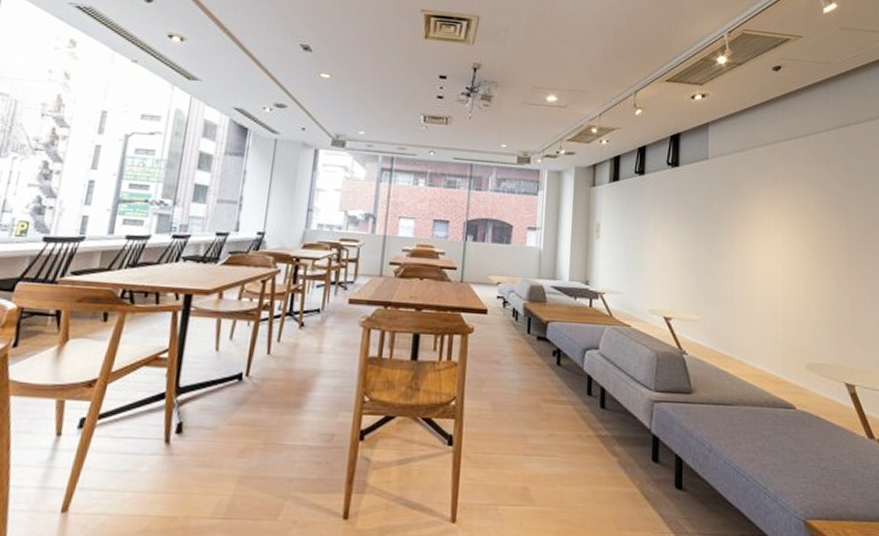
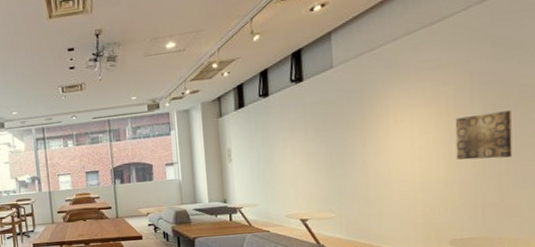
wall art: none [814,234,863,283] -> present [455,111,512,160]

